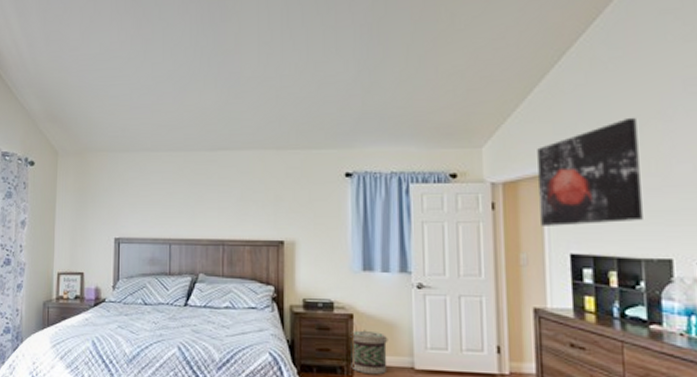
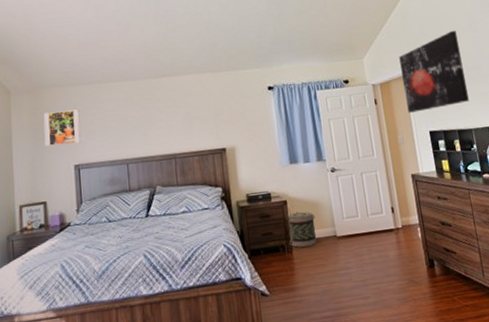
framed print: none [87,178,125,216] -> present [43,109,81,146]

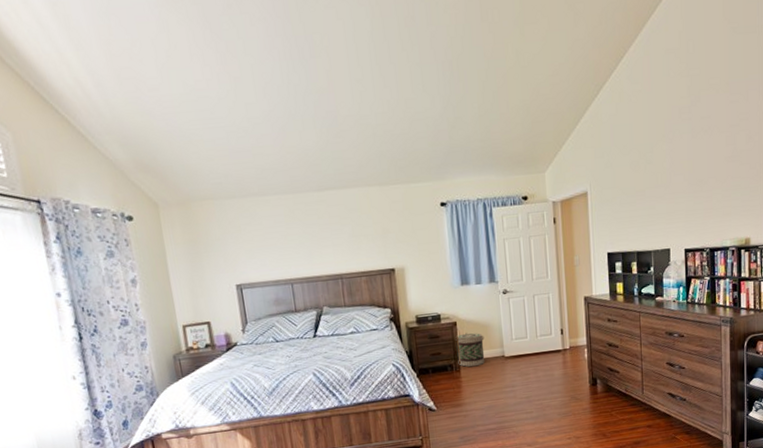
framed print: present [43,109,81,146] -> none [198,225,241,265]
wall art: present [399,30,469,113] -> none [584,140,653,233]

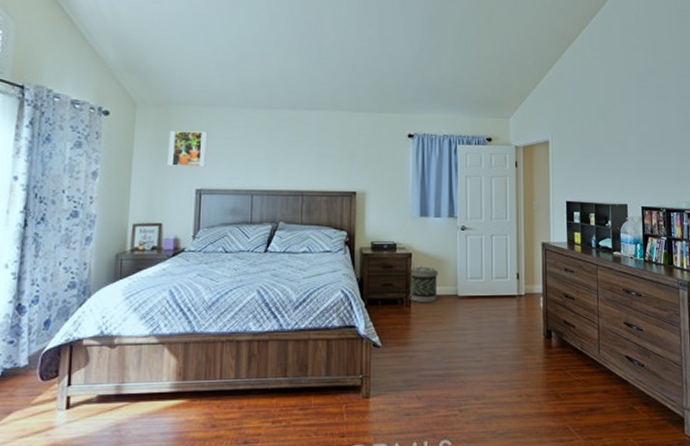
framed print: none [198,225,241,265] -> present [167,131,208,168]

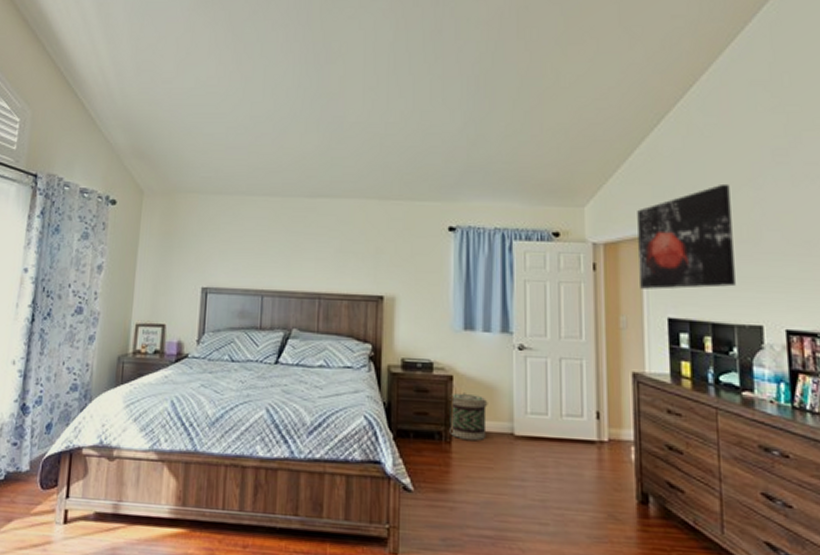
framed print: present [167,131,208,168] -> none [173,222,216,263]
wall art: none [546,101,611,180] -> present [637,183,736,289]

